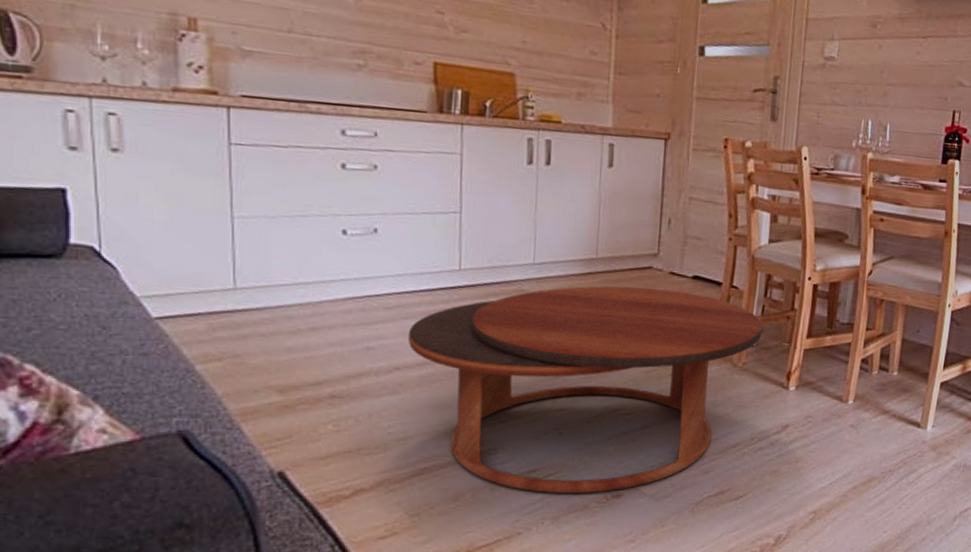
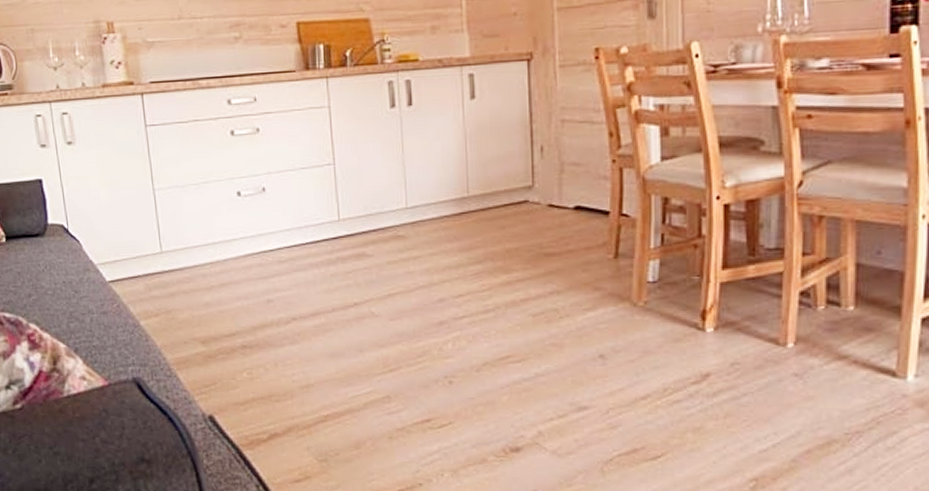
coffee table: present [407,286,763,493] -> none [300,223,665,446]

